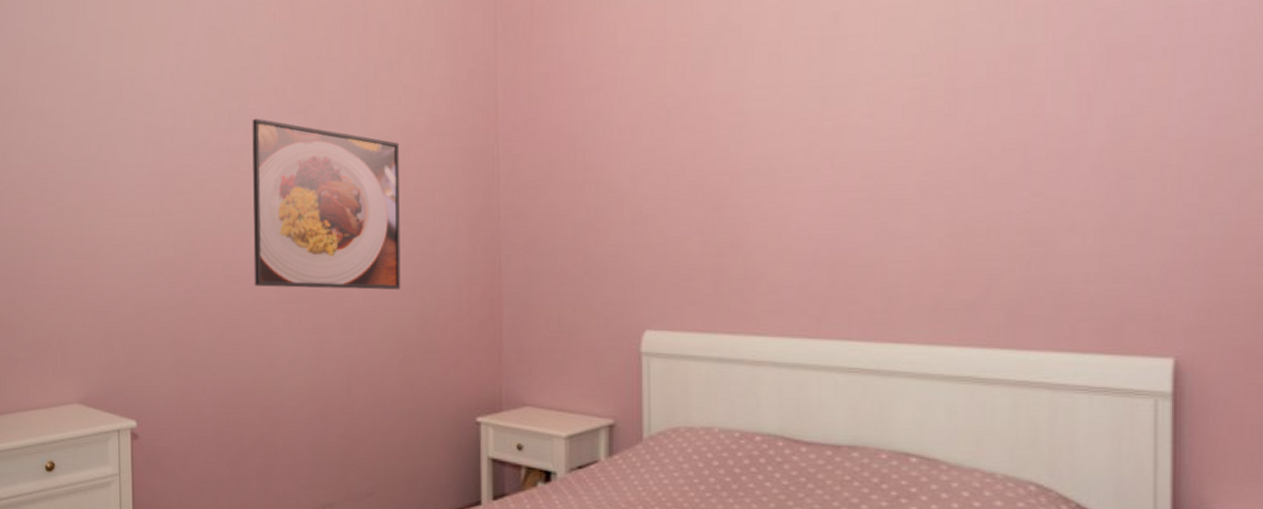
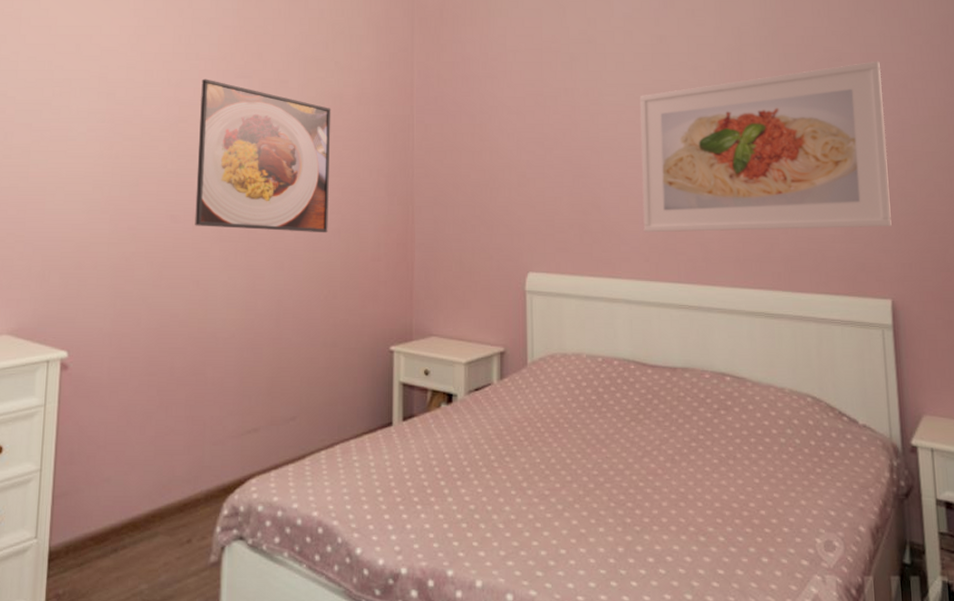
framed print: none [800,17,1188,278] -> present [639,61,892,233]

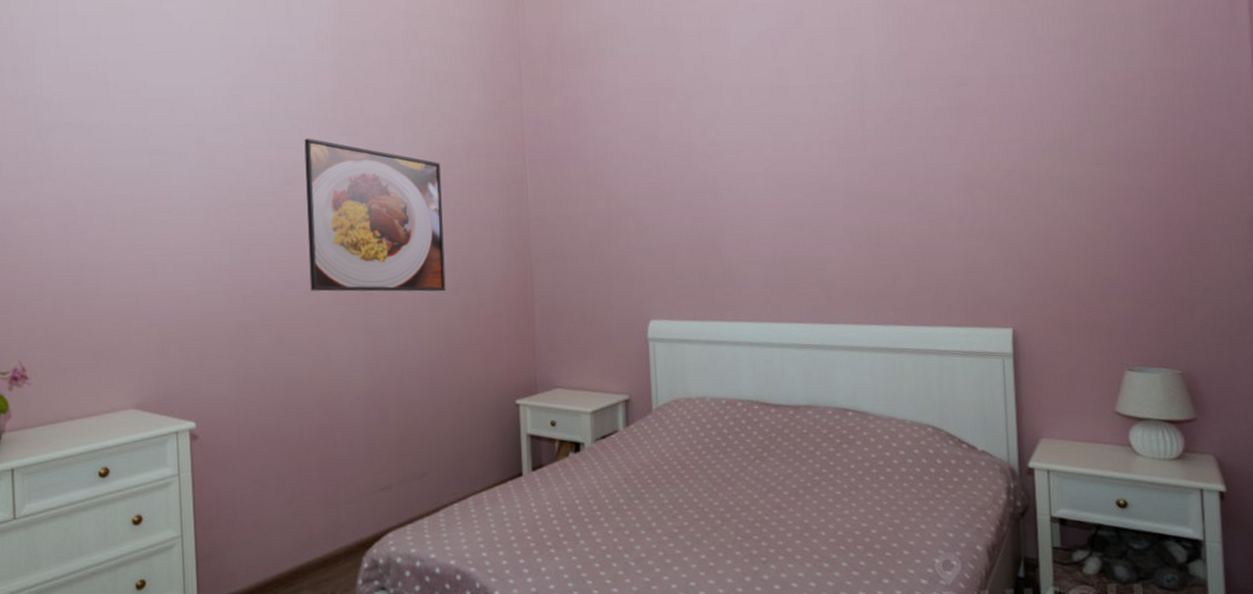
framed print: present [639,61,892,233] -> none [758,84,1014,274]

